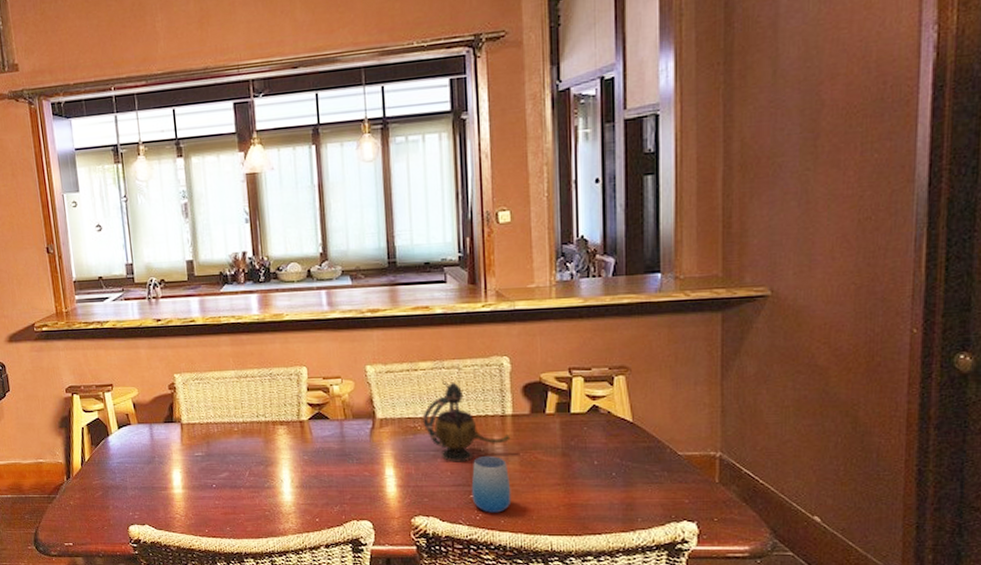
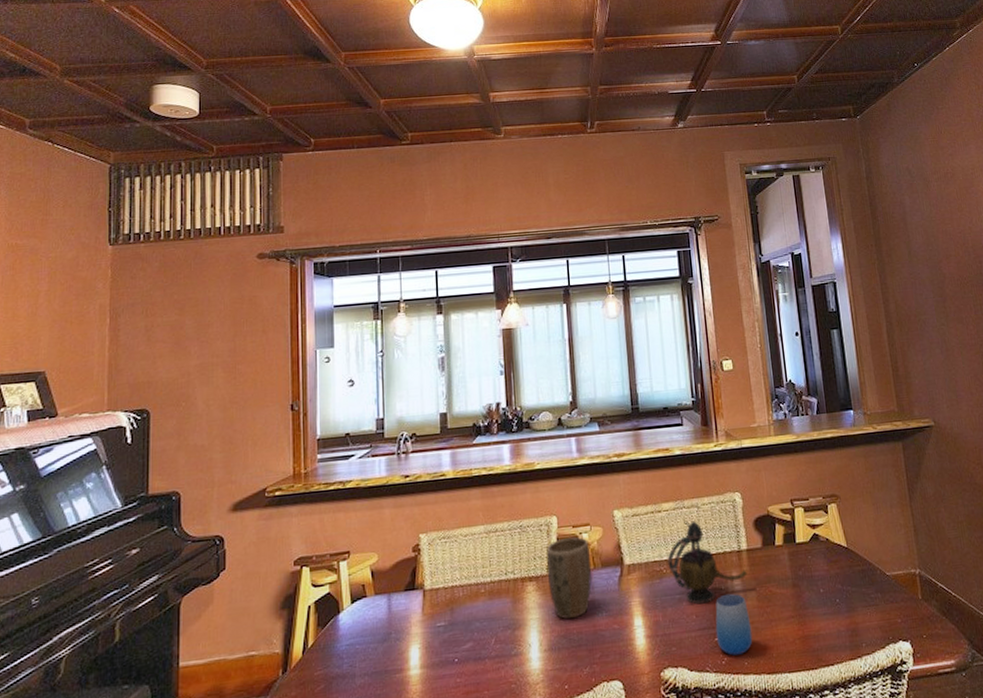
plant pot: none [297,387,343,463] -> present [547,537,593,619]

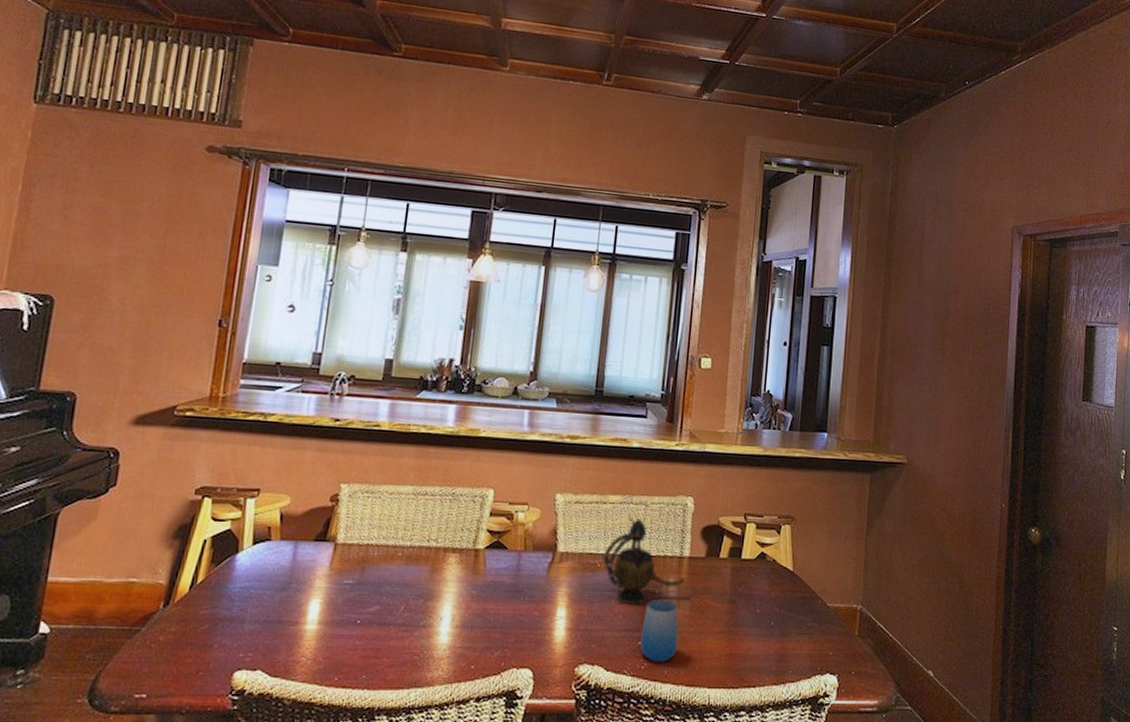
plant pot: present [547,537,593,619] -> none [472,513,524,599]

